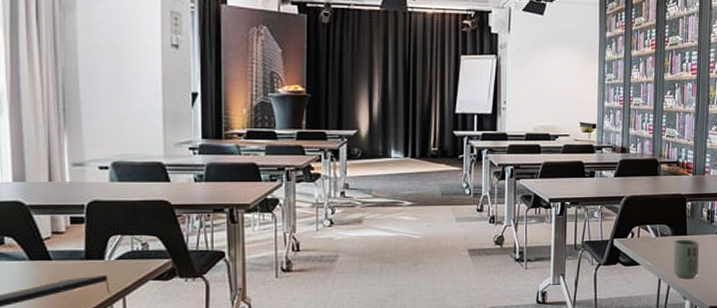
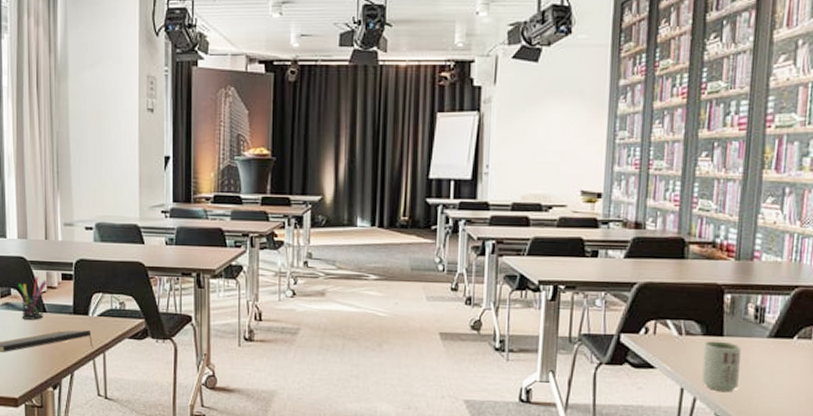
pen holder: none [13,222,51,270] -> present [17,277,46,320]

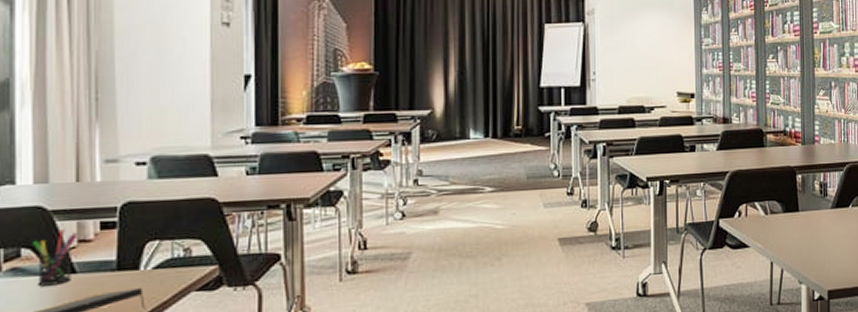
cup: present [701,340,741,391] -> none [785,216,813,260]

